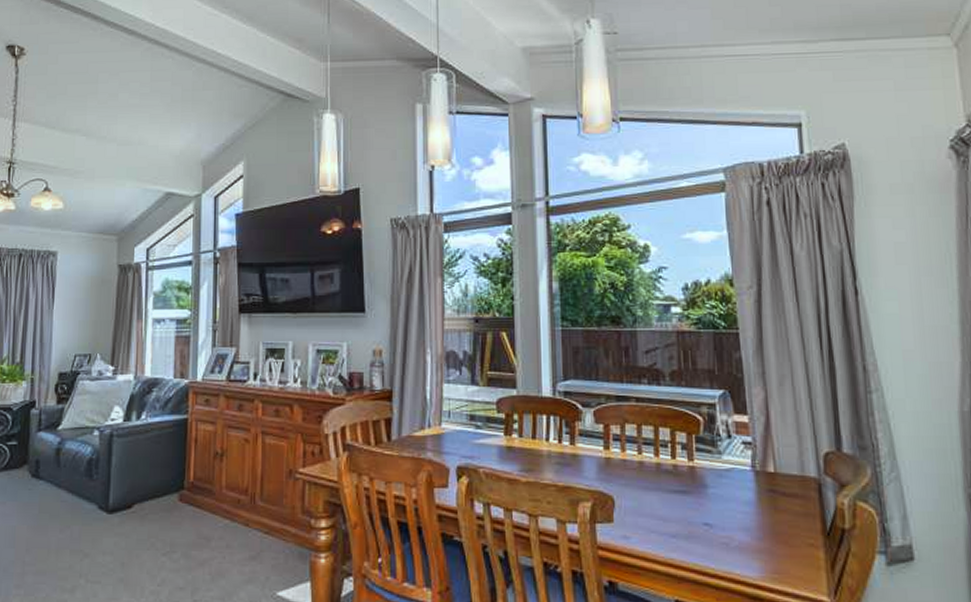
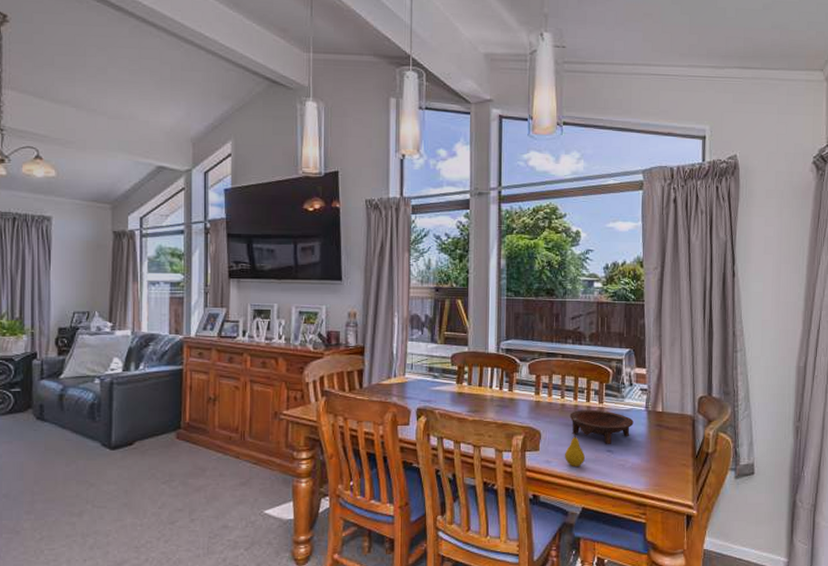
fruit: none [648,499,676,546] -> present [565,433,586,468]
bowl: none [650,470,737,515] -> present [569,410,634,444]

